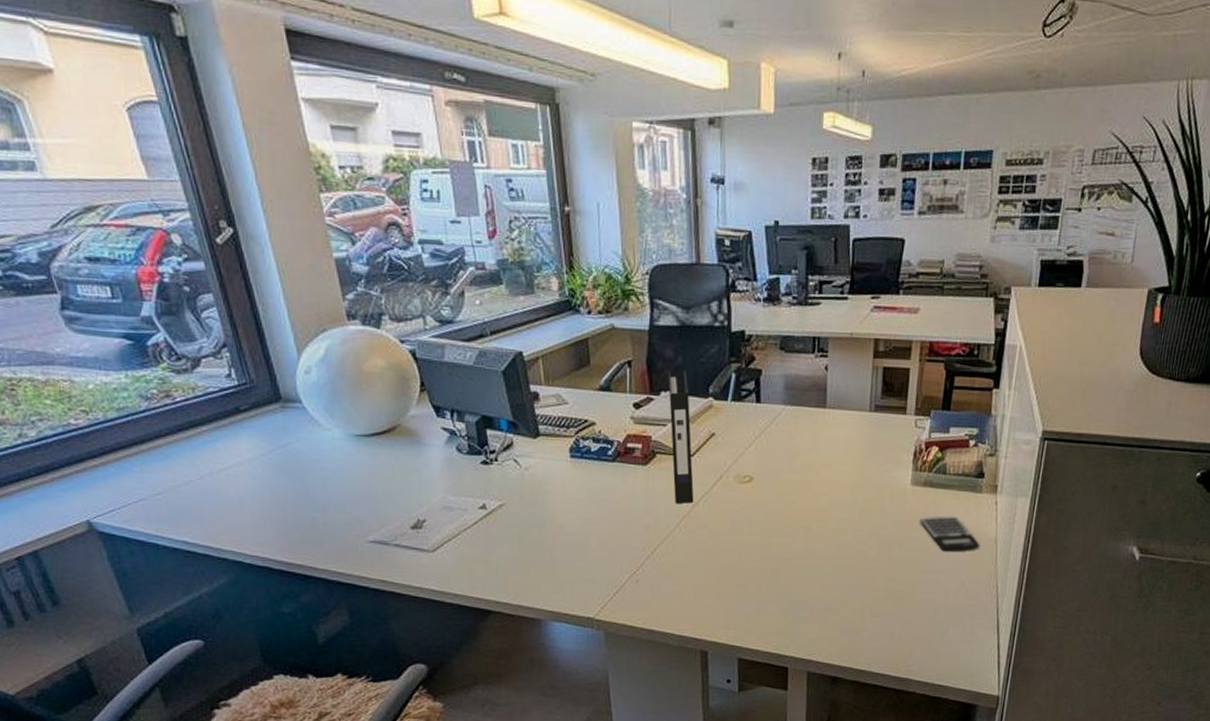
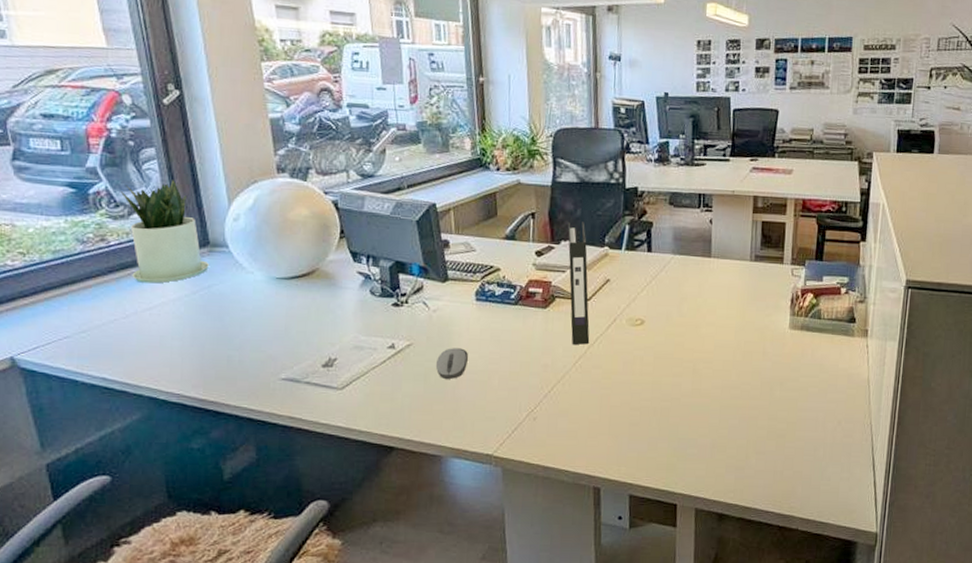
planter: none [180,329,283,442] -> present [120,180,209,284]
computer mouse: none [530,508,564,540] -> present [435,348,468,379]
calculator: present [920,516,980,551] -> none [798,358,854,391]

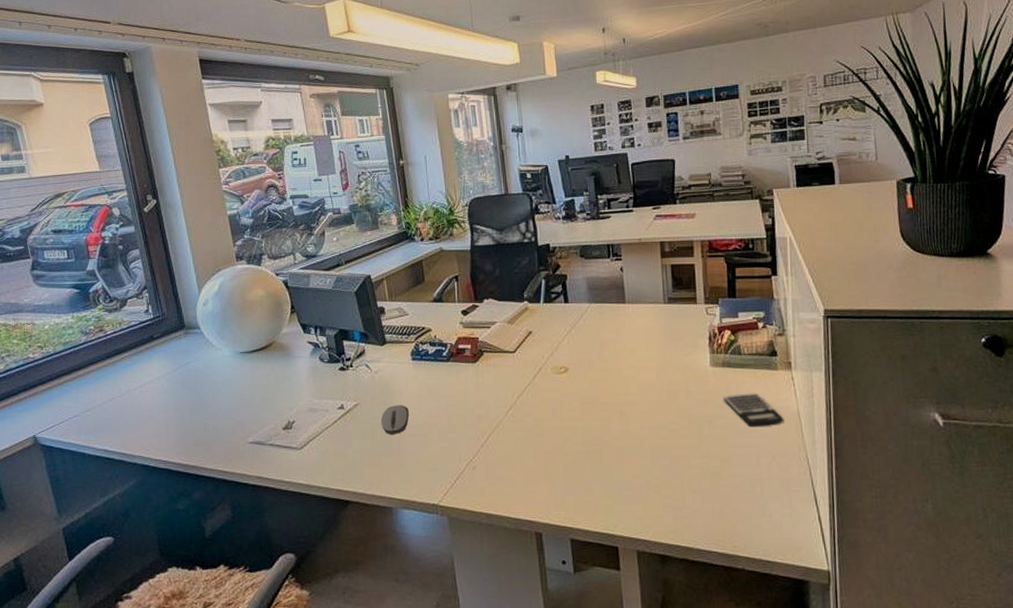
planter: present [120,180,209,284] -> none [113,275,185,365]
binder: present [567,222,590,345] -> none [488,280,519,395]
calculator: none [798,358,854,391] -> present [724,393,784,426]

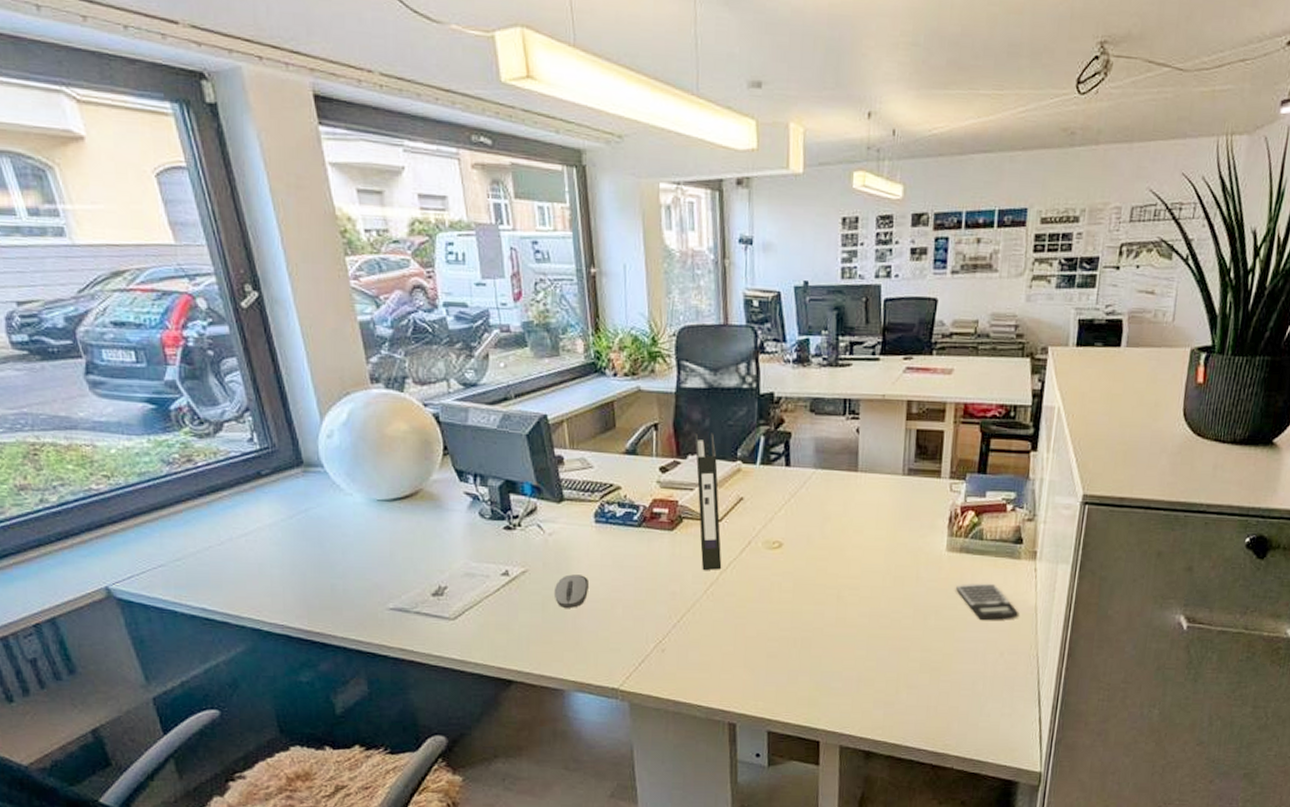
binder: none [488,280,519,395] -> present [695,433,722,570]

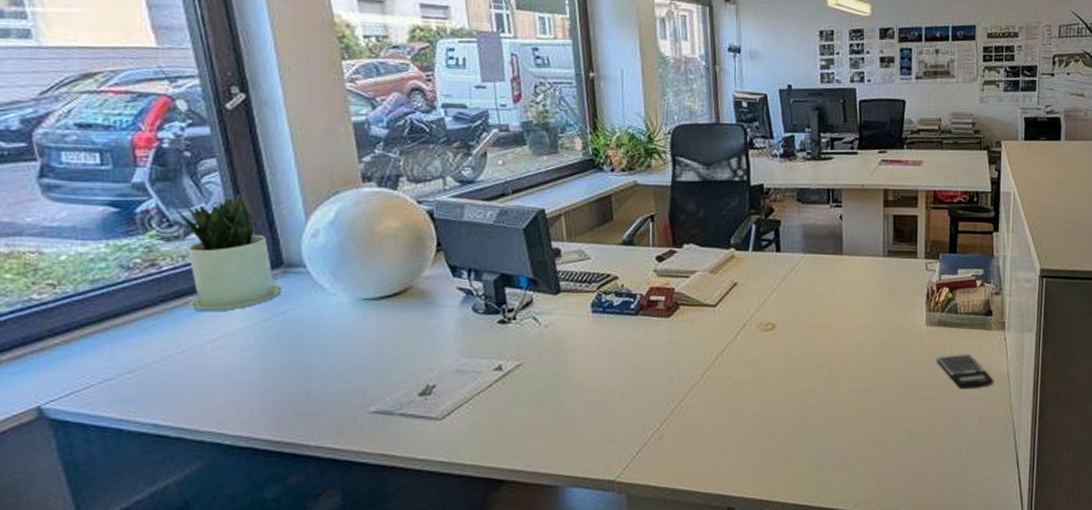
planter: none [203,393,304,507] -> present [174,194,283,312]
computer mouse: present [553,574,588,608] -> none [549,366,585,400]
binder: present [695,433,722,570] -> none [690,223,718,354]

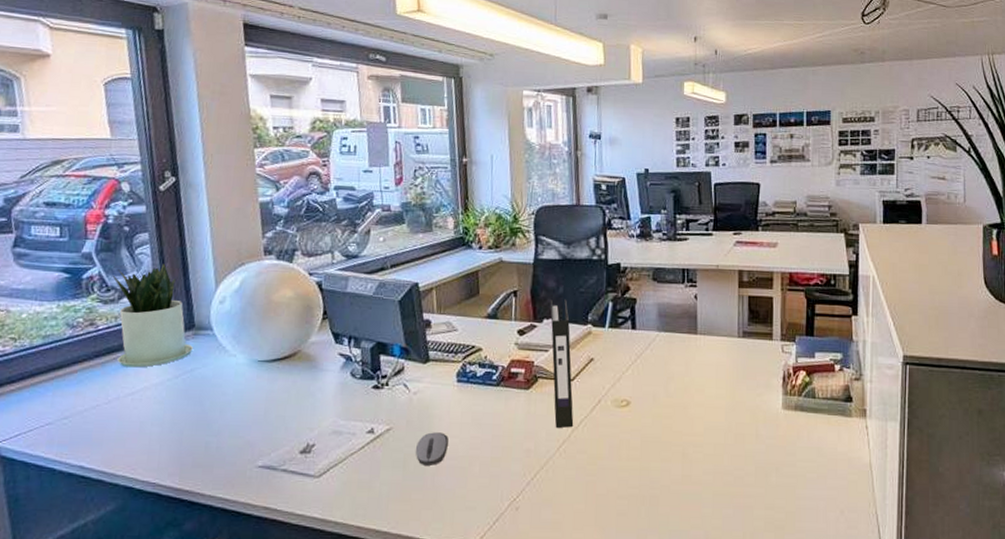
computer mouse: none [549,366,585,400] -> present [415,432,448,466]
binder: none [690,223,718,354] -> present [550,299,574,428]
calculator: present [937,353,994,388] -> none [794,440,855,477]

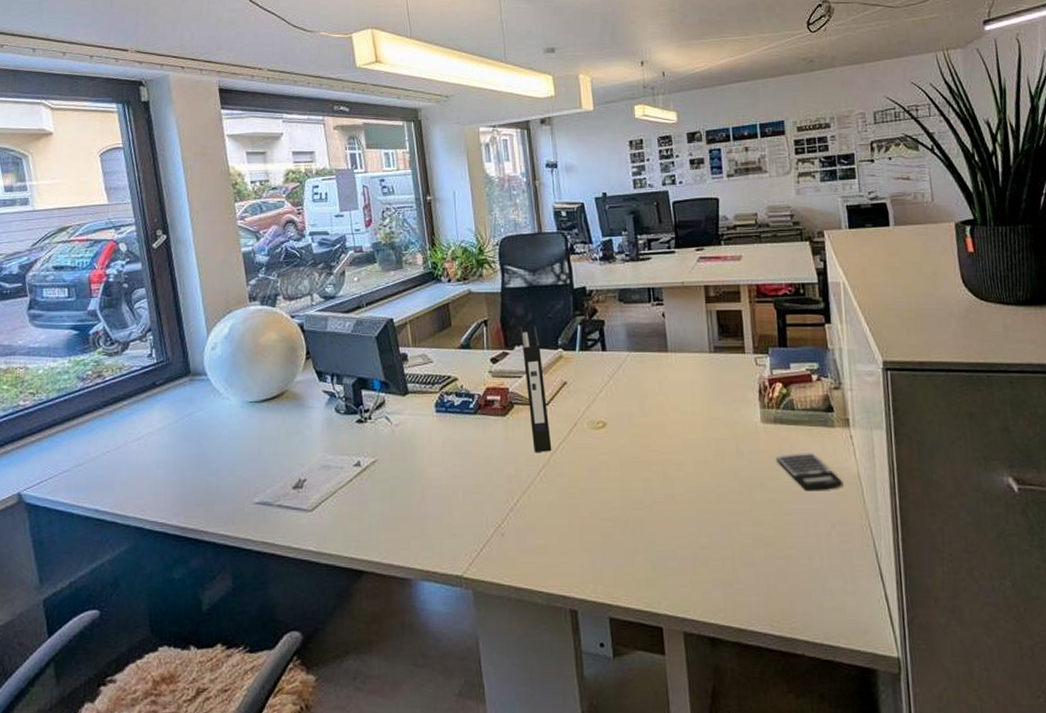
planter: present [112,264,193,368] -> none [115,316,190,414]
computer mouse: present [415,432,448,466] -> none [400,462,431,495]
calculator: none [794,440,855,477] -> present [776,453,844,490]

